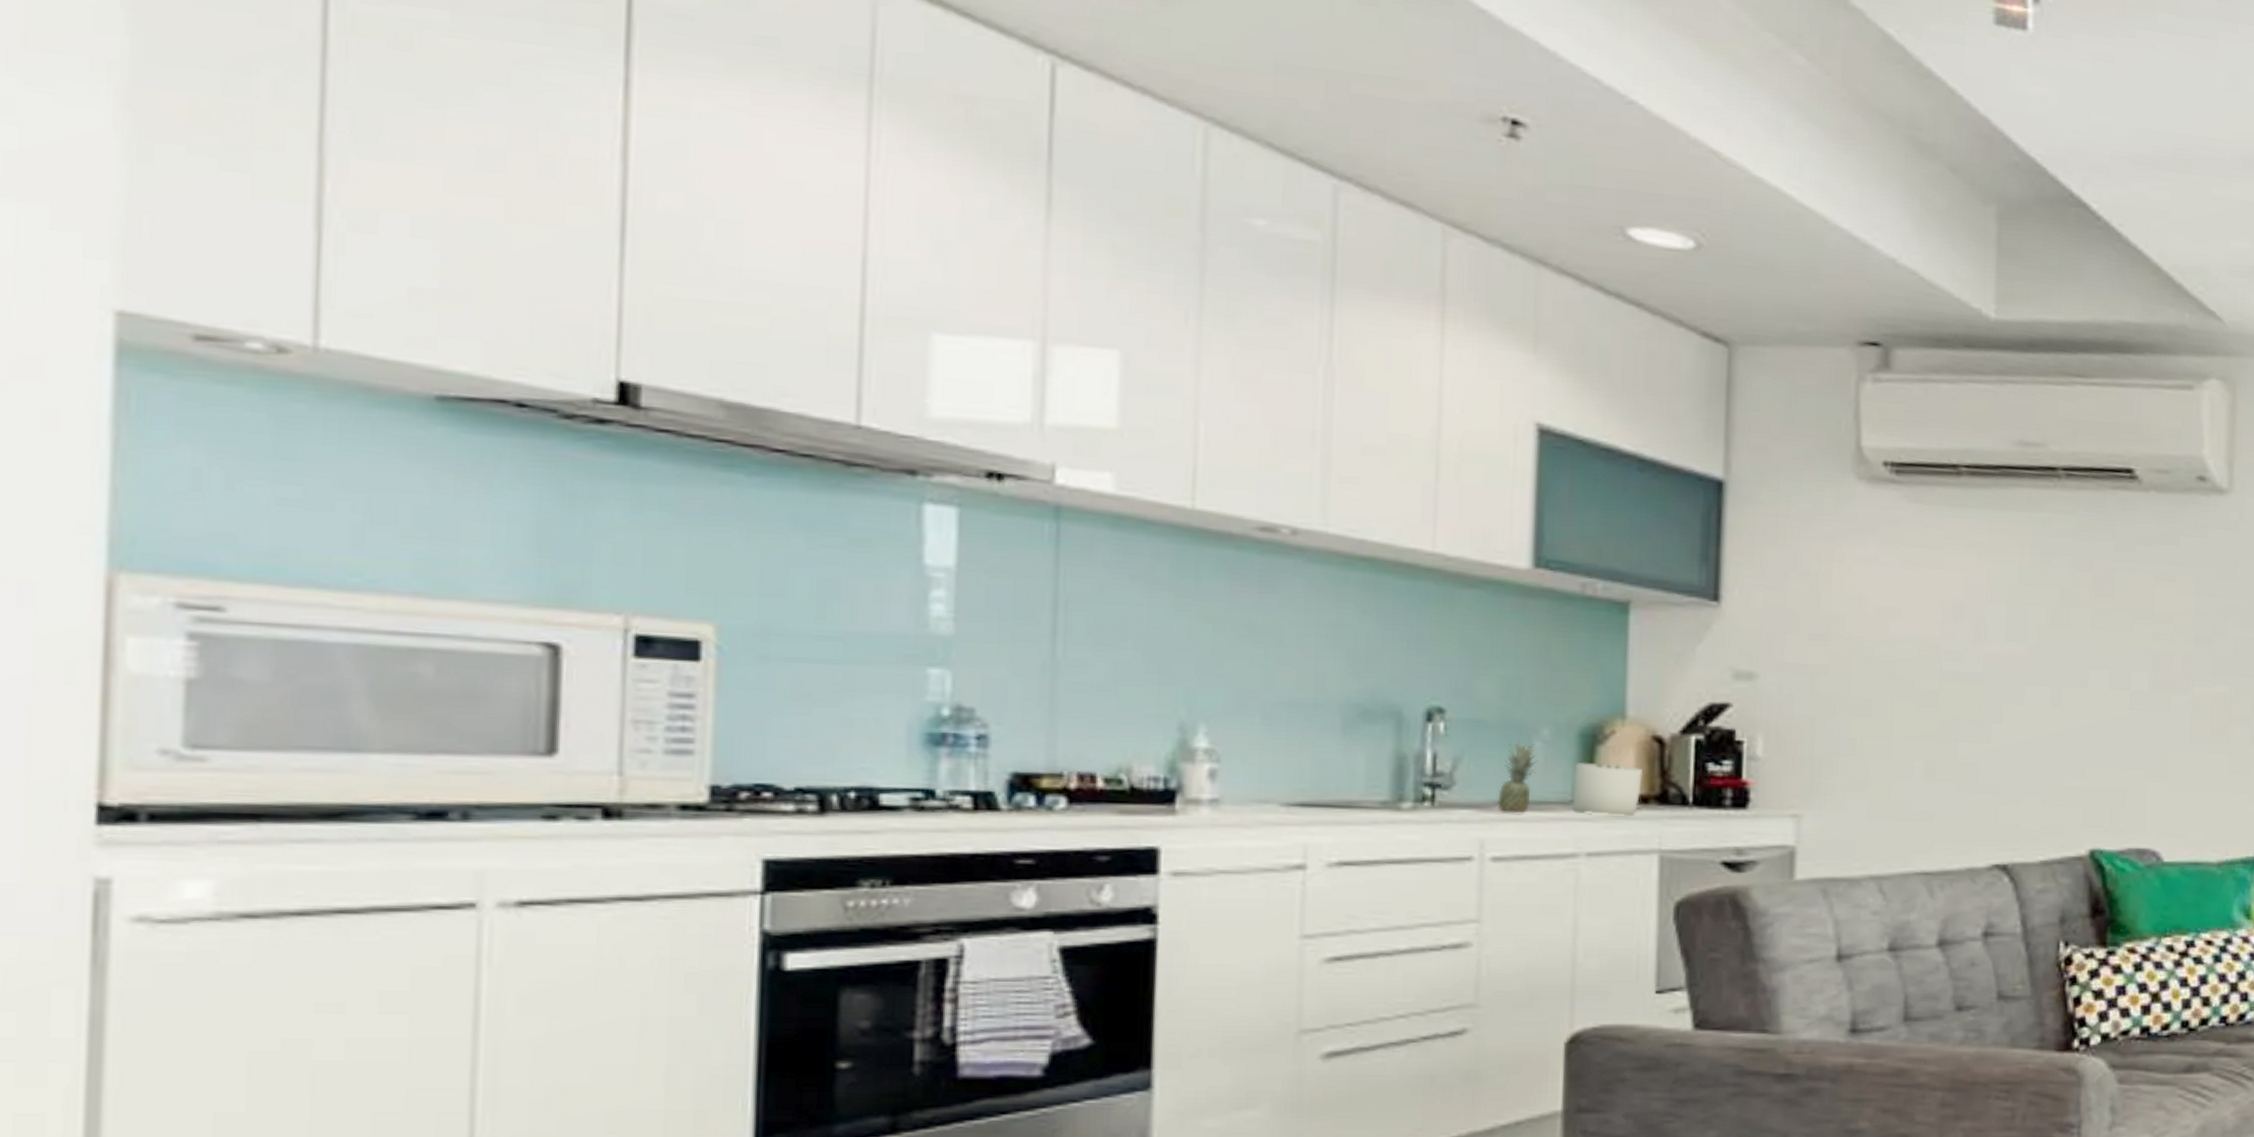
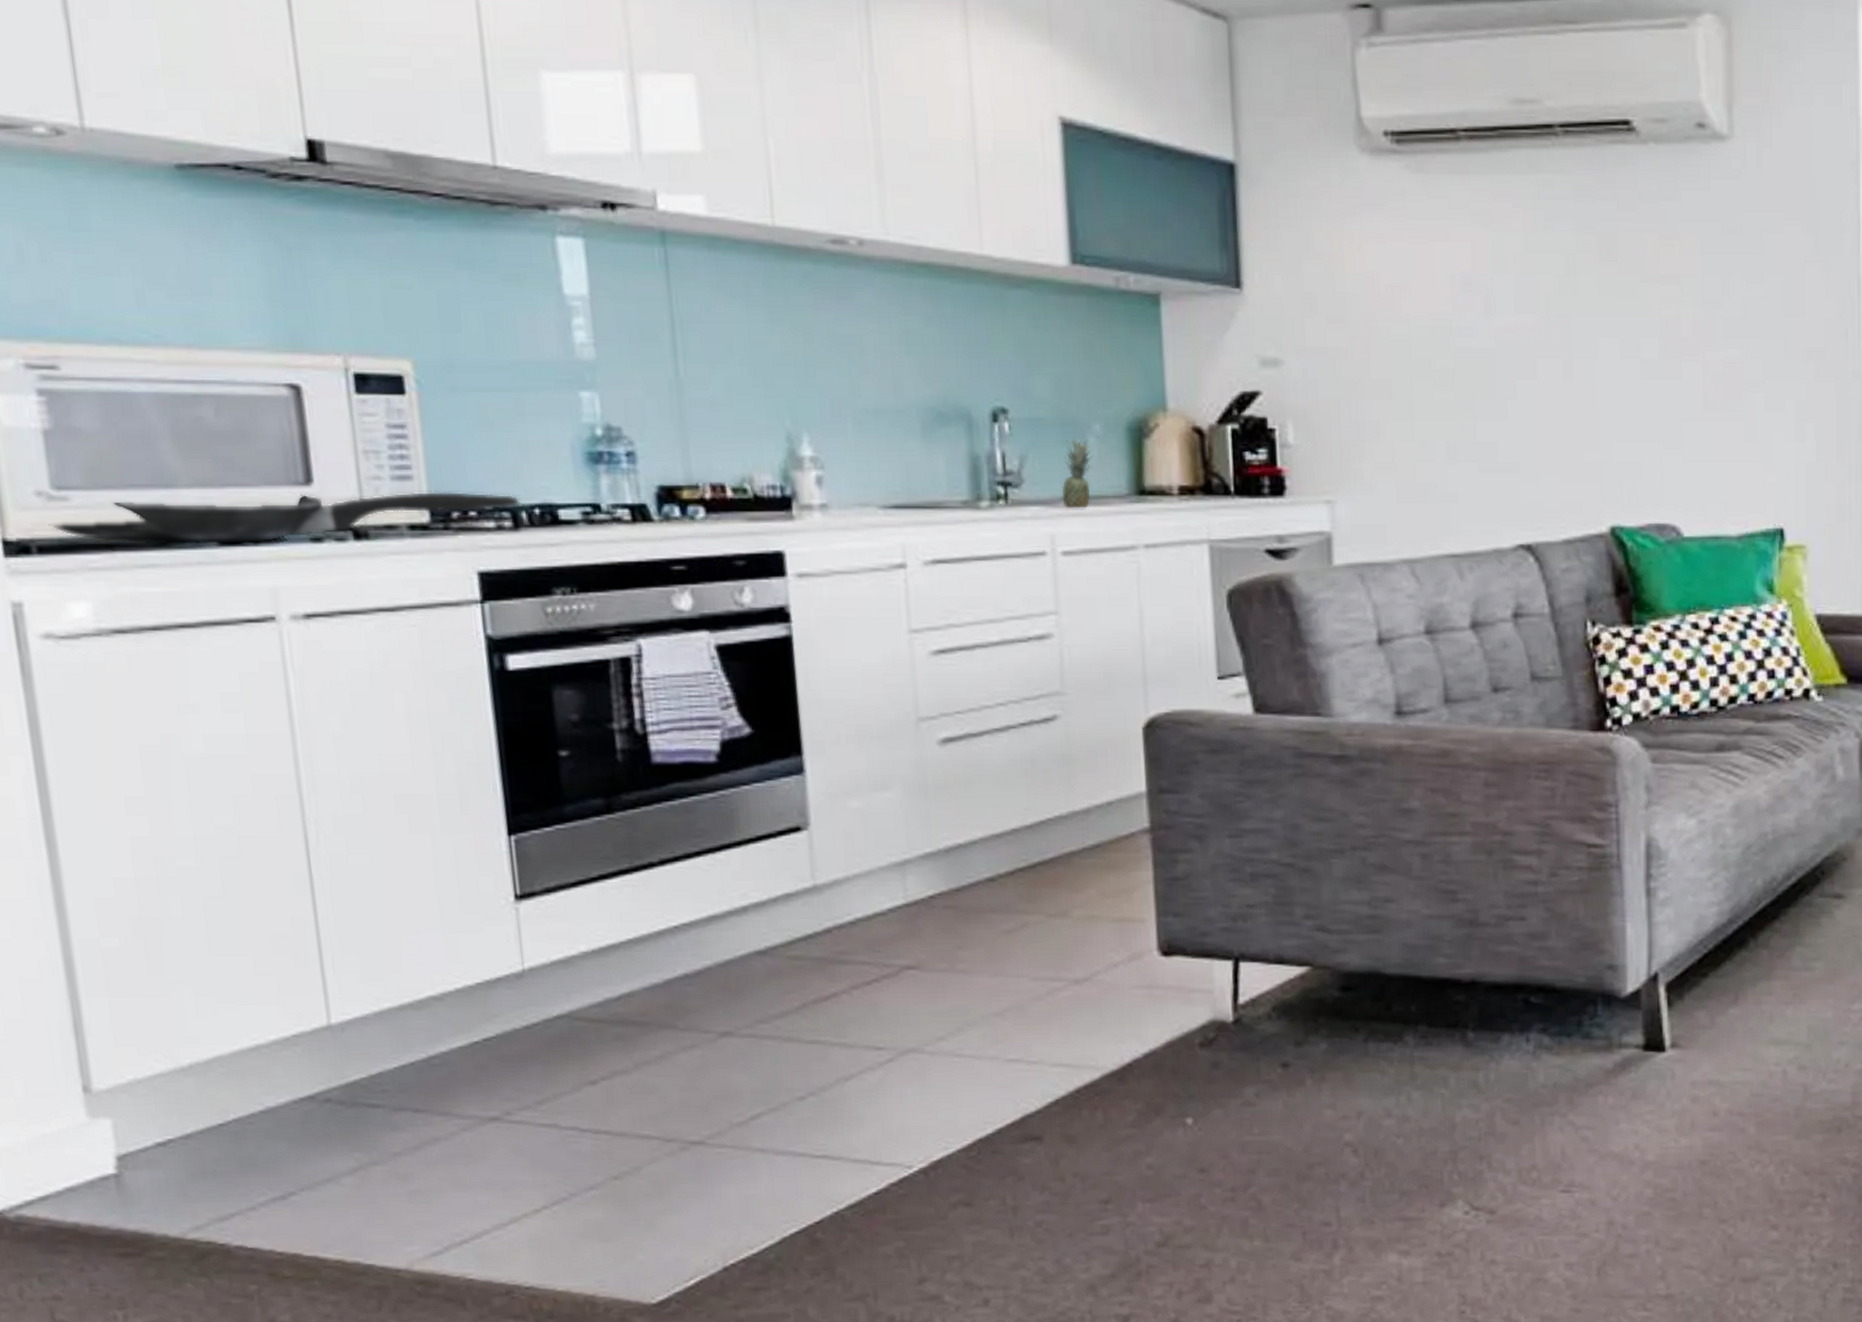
frying pan: none [171,763,832,820] -> present [49,491,520,545]
planter: present [1572,763,1642,817] -> none [1125,457,1187,509]

